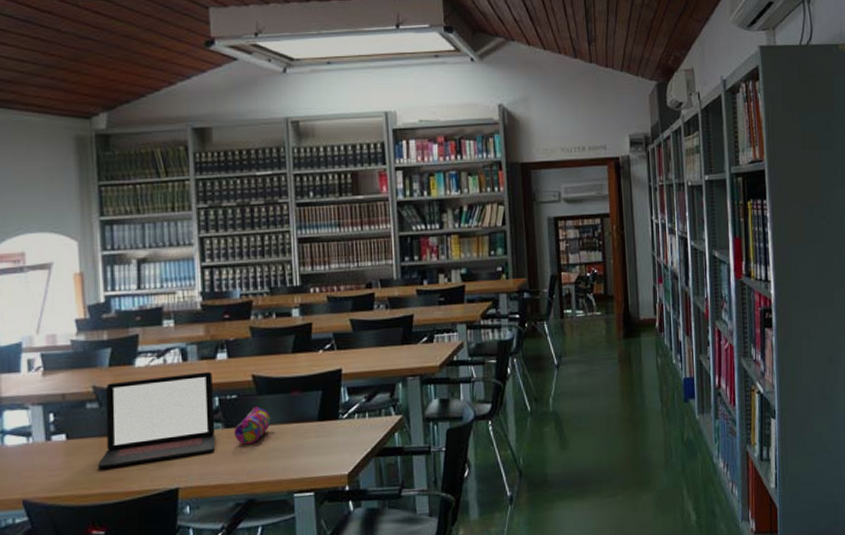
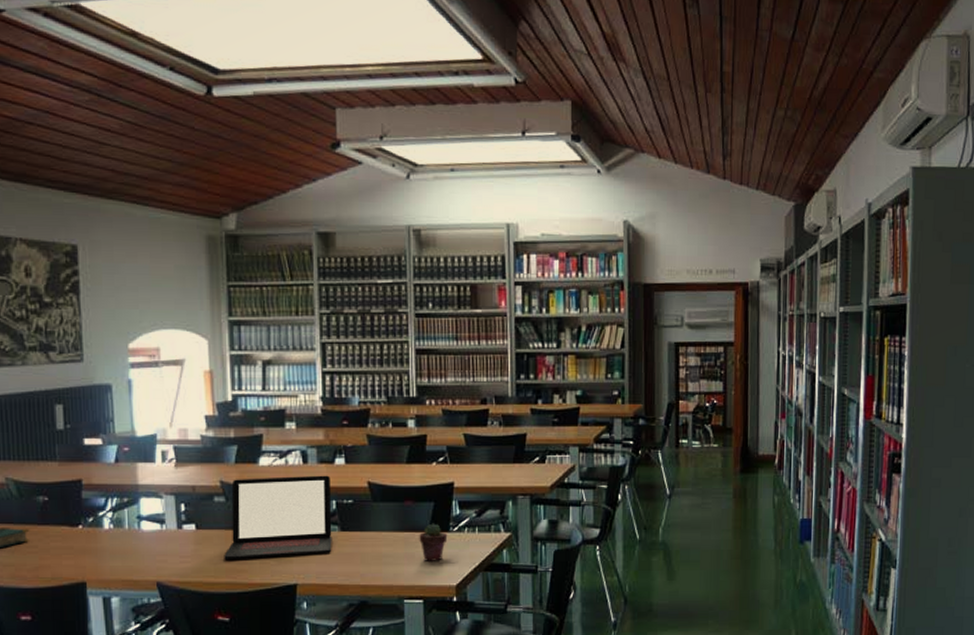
pencil case: present [233,406,271,445] -> none [349,513,385,549]
potted succulent: none [308,412,337,452] -> present [419,523,448,561]

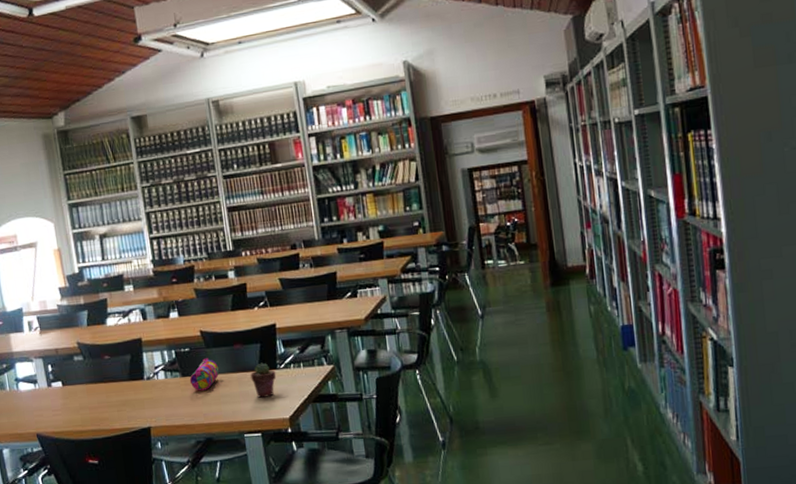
laptop: present [224,475,332,559] -> none [87,328,176,410]
pencil case: none [349,513,385,549] -> present [189,358,220,391]

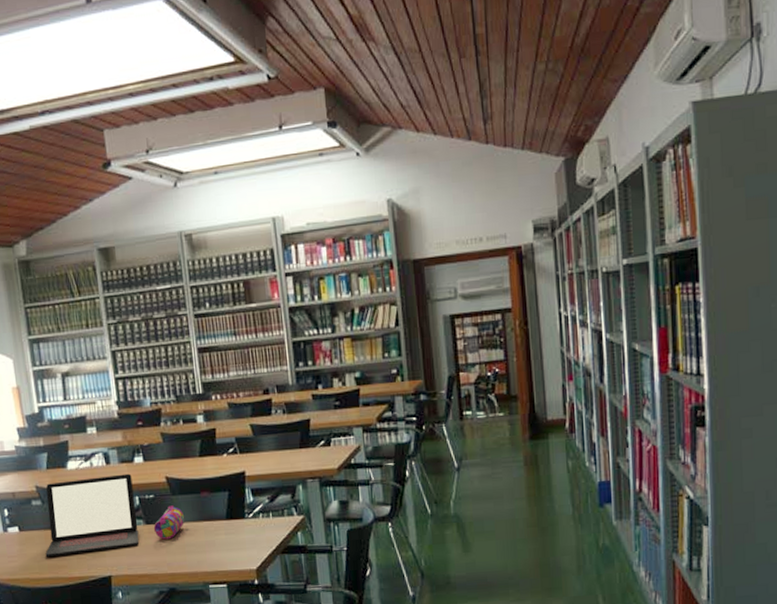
laptop: none [87,328,176,410] -> present [45,473,139,557]
potted succulent: present [250,362,276,398] -> none [217,511,244,548]

